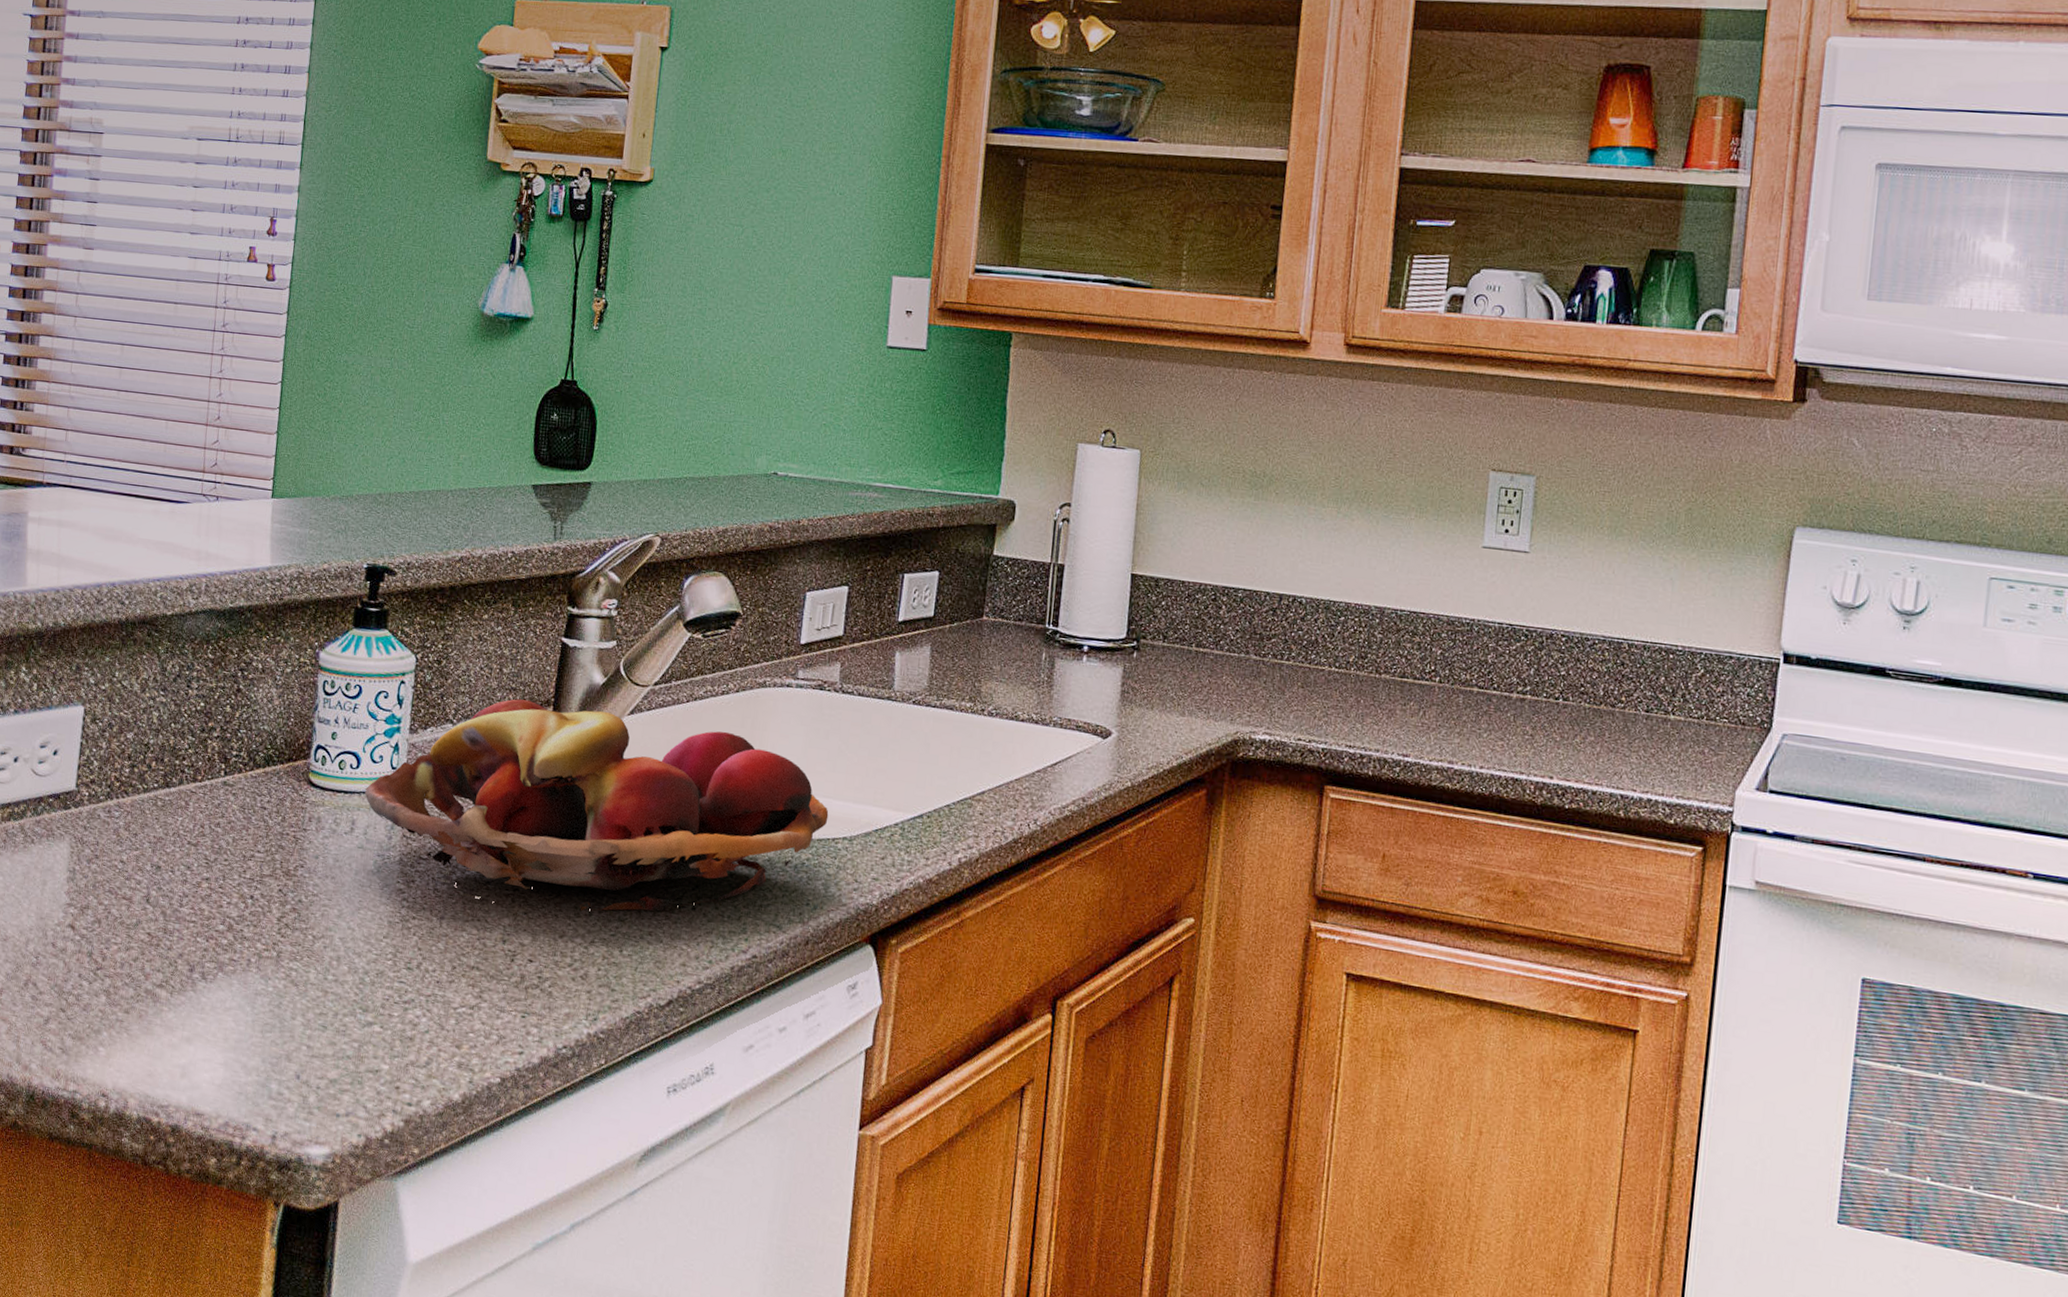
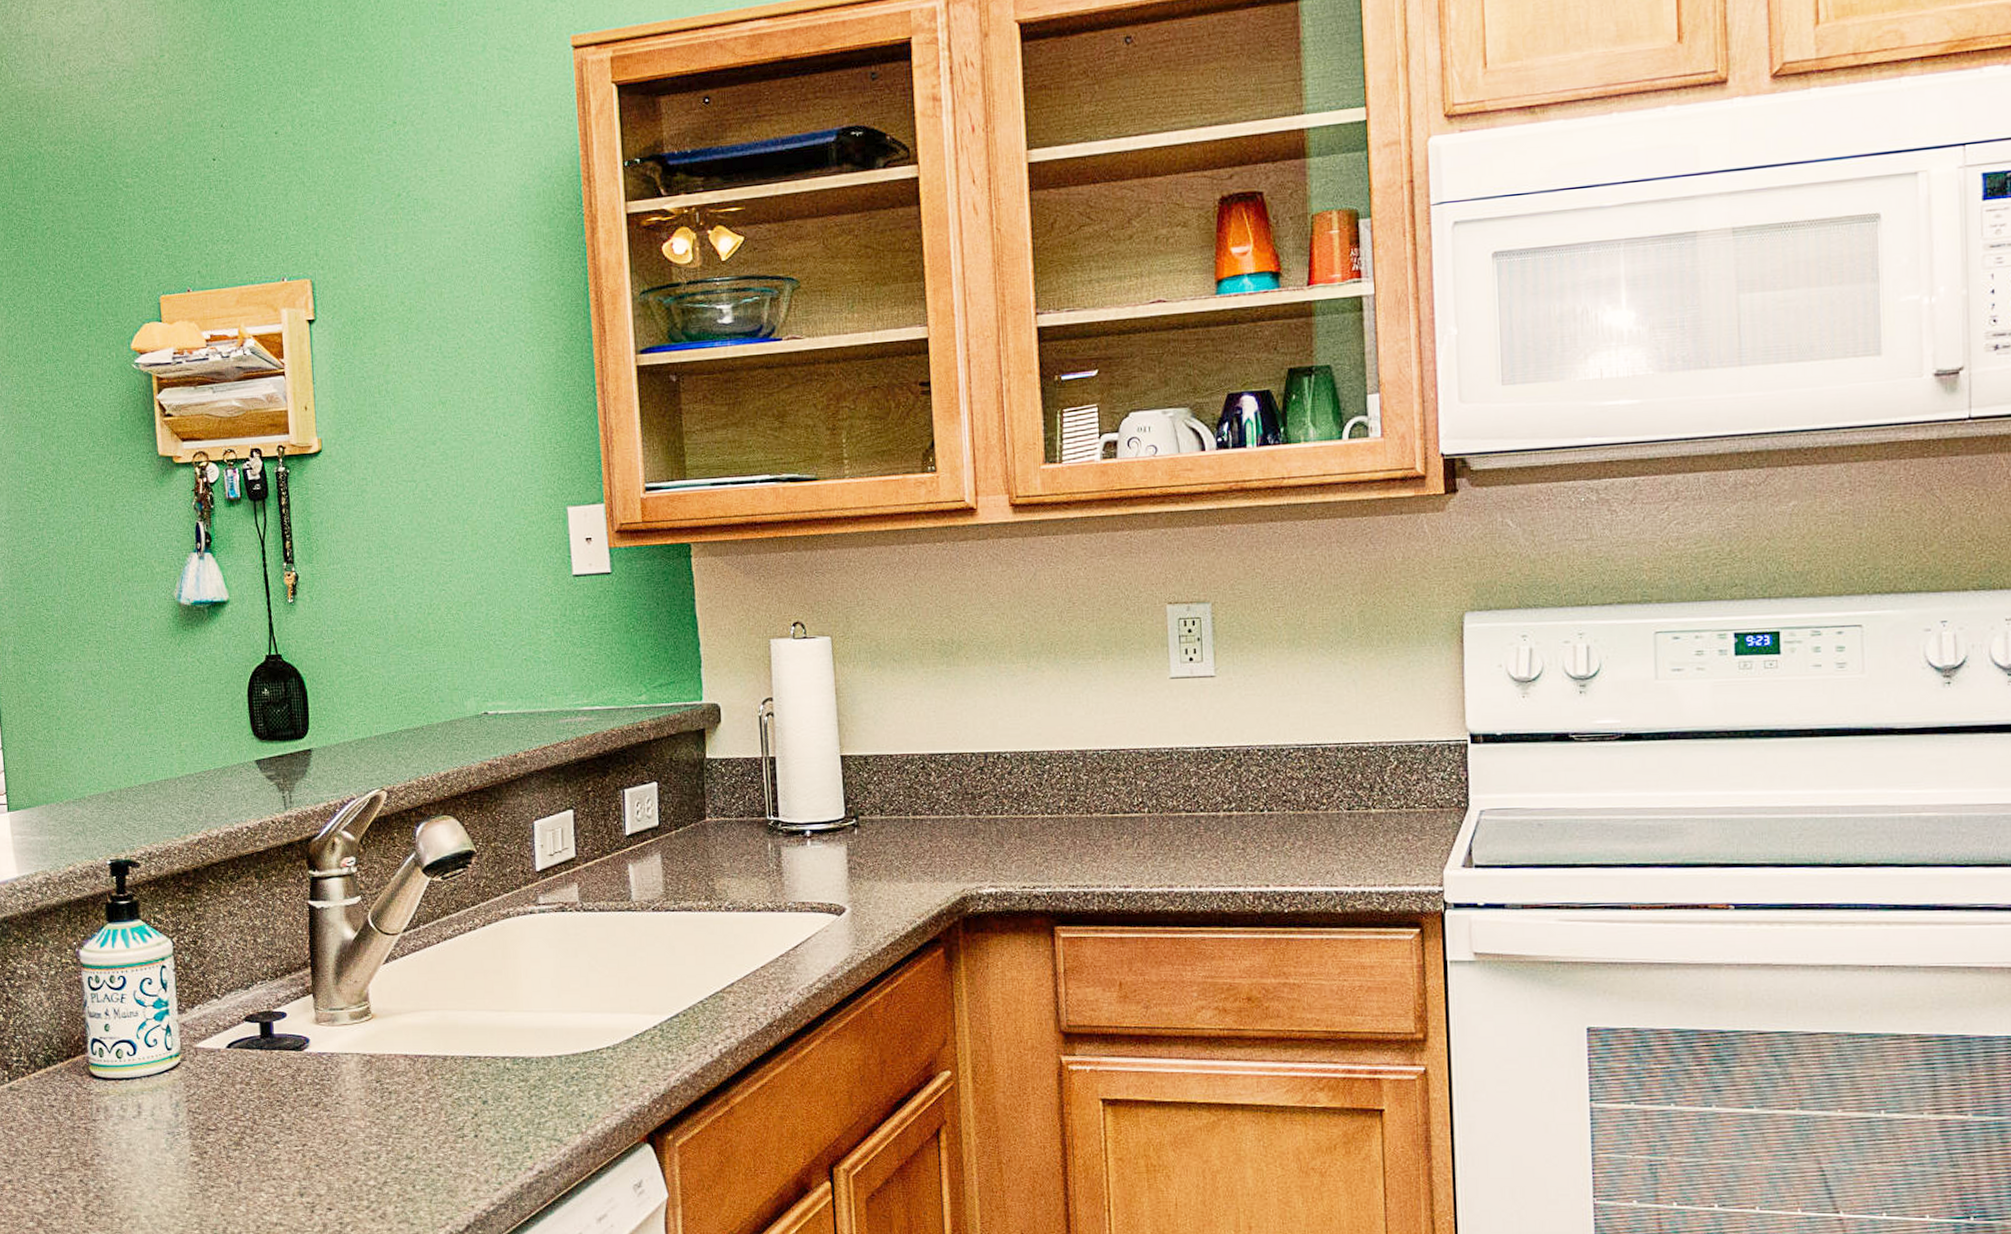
fruit basket: present [365,699,829,912] -> none [146,965,590,1159]

